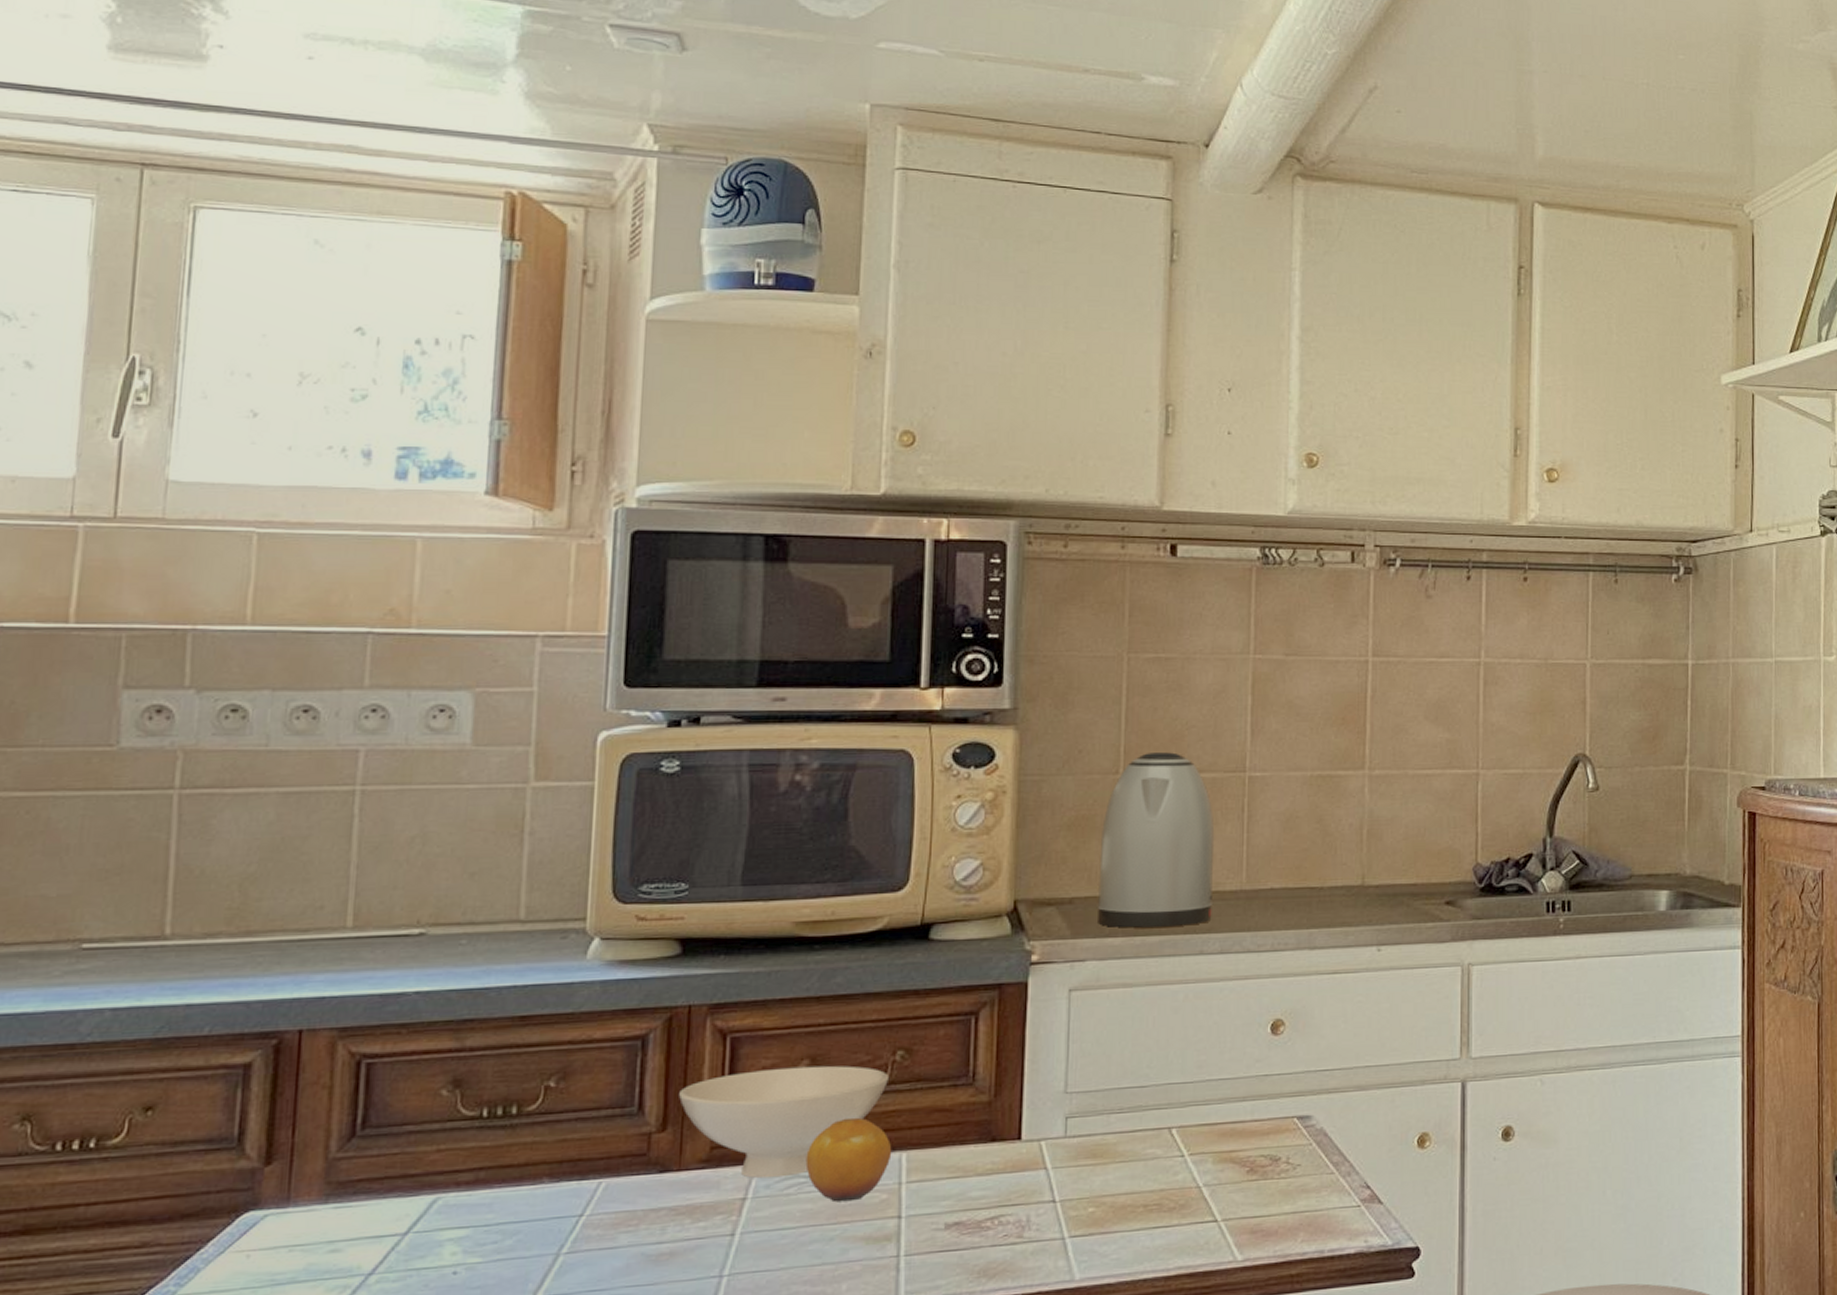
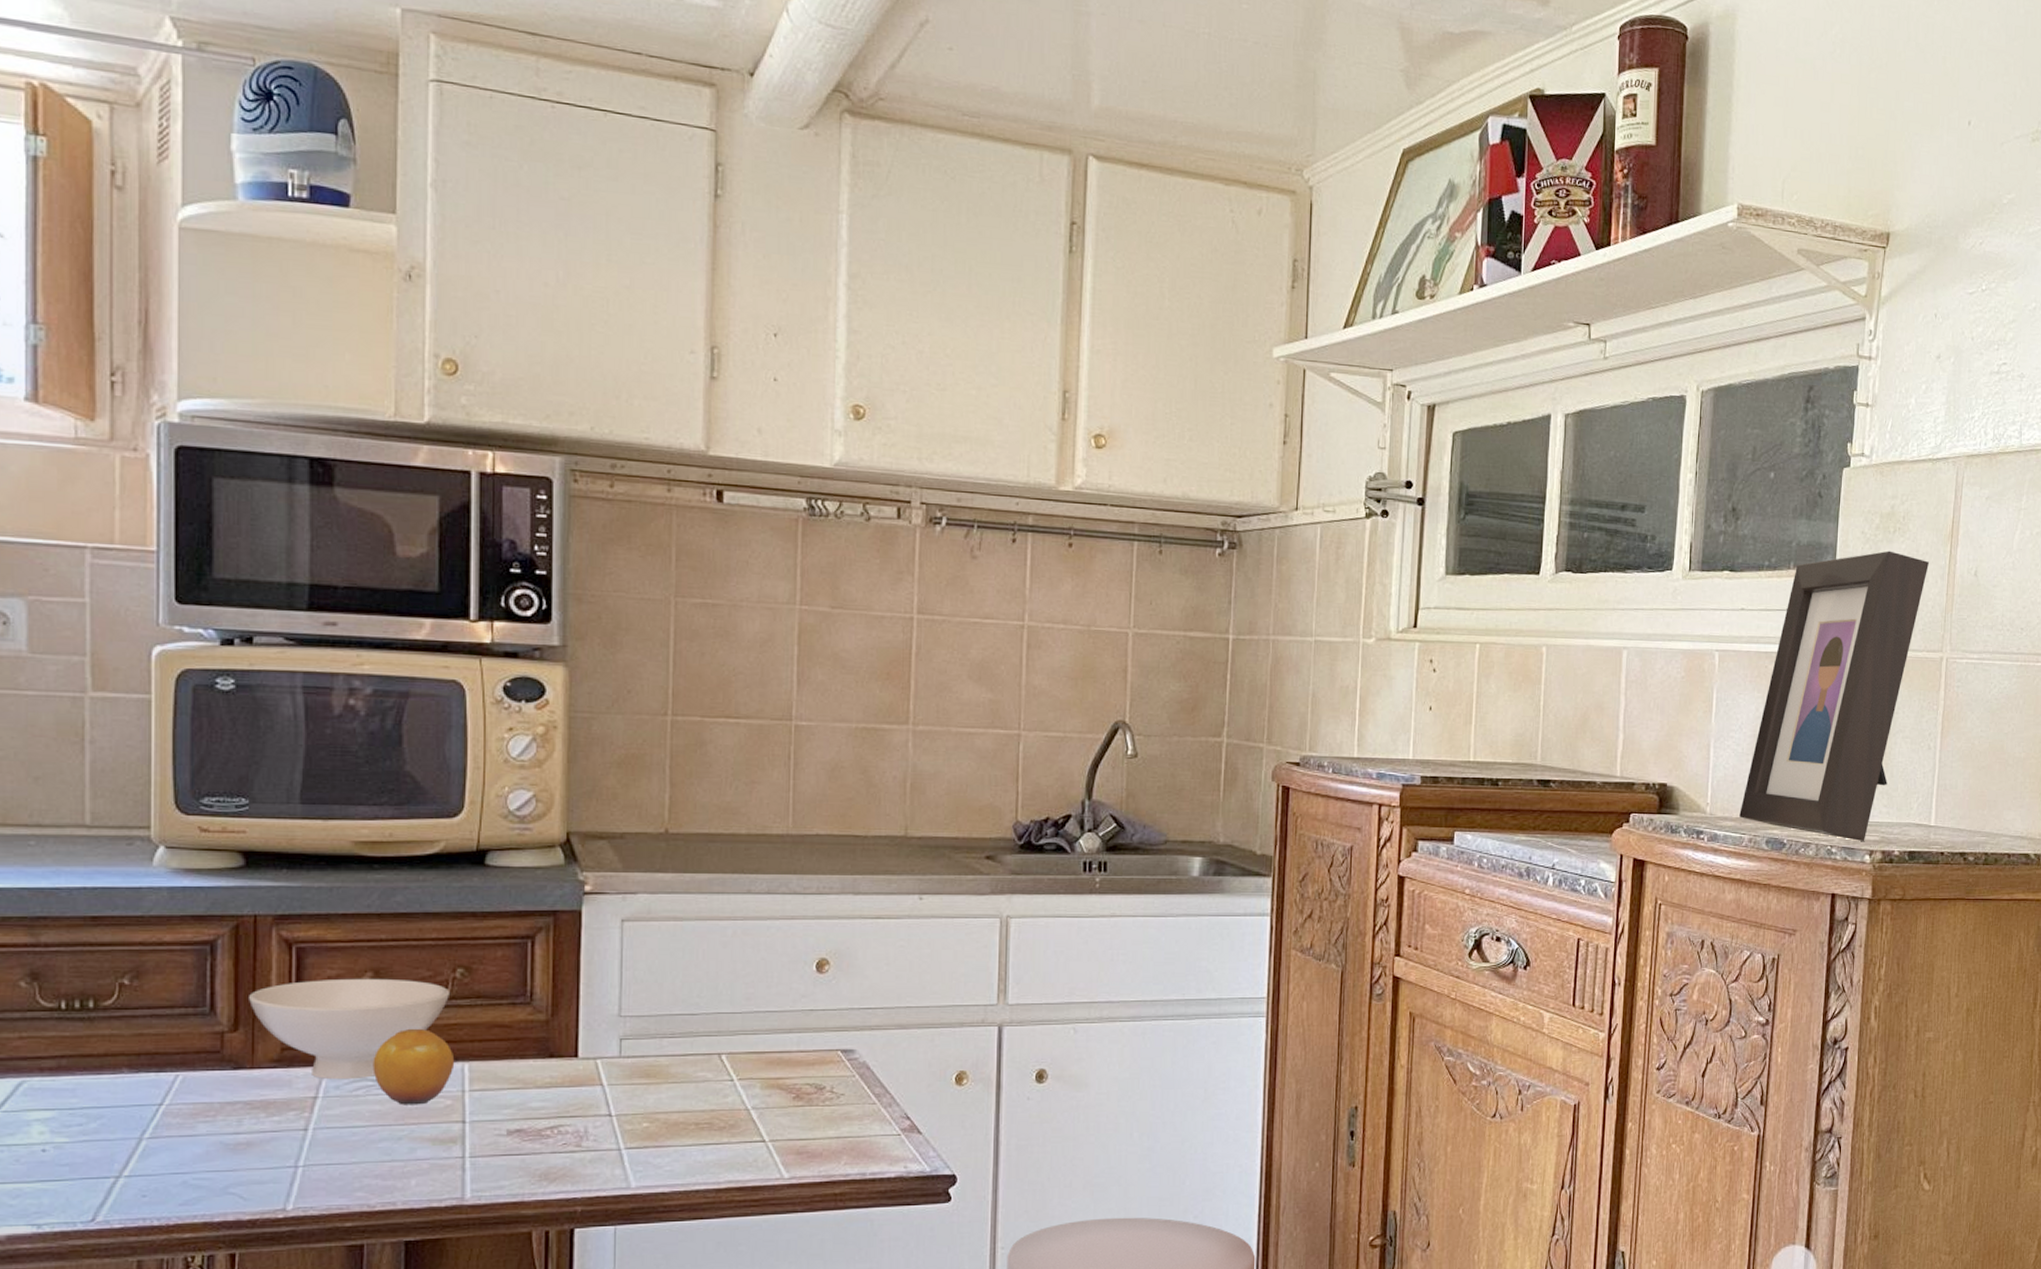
kettle: present [1097,752,1215,928] -> none [647,696,762,866]

